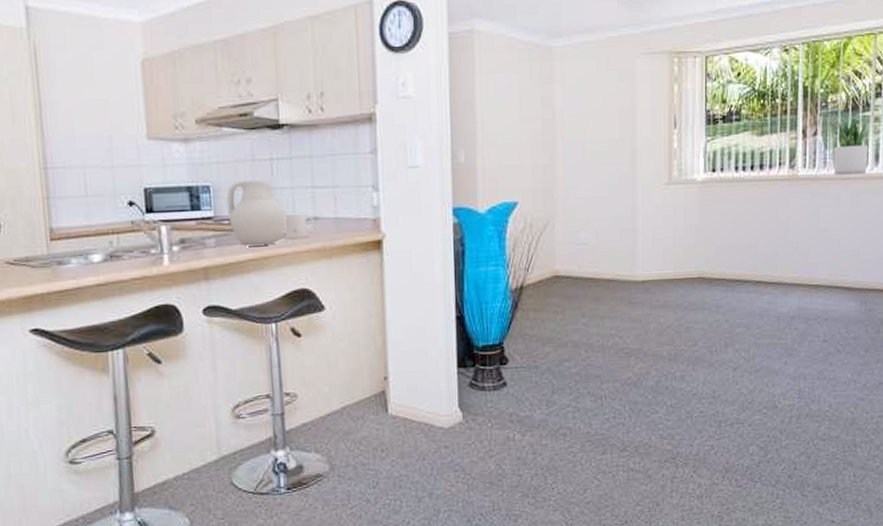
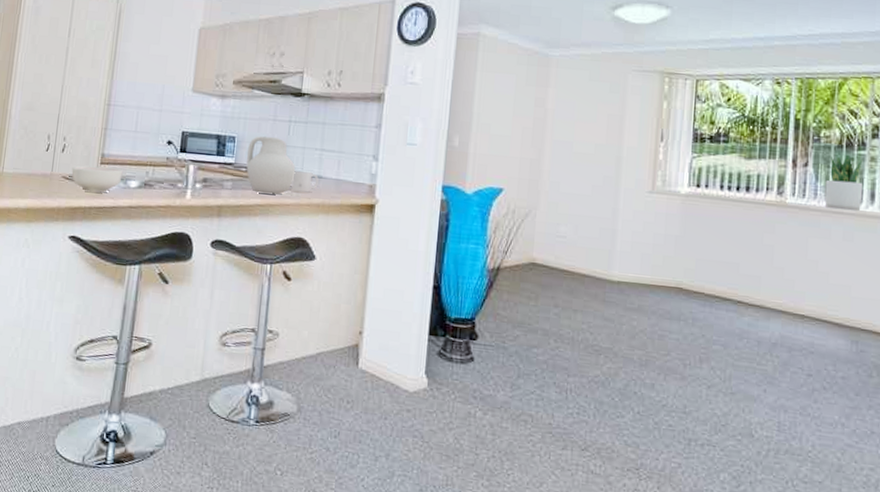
bowl: none [15,242,82,276] -> present [71,166,124,193]

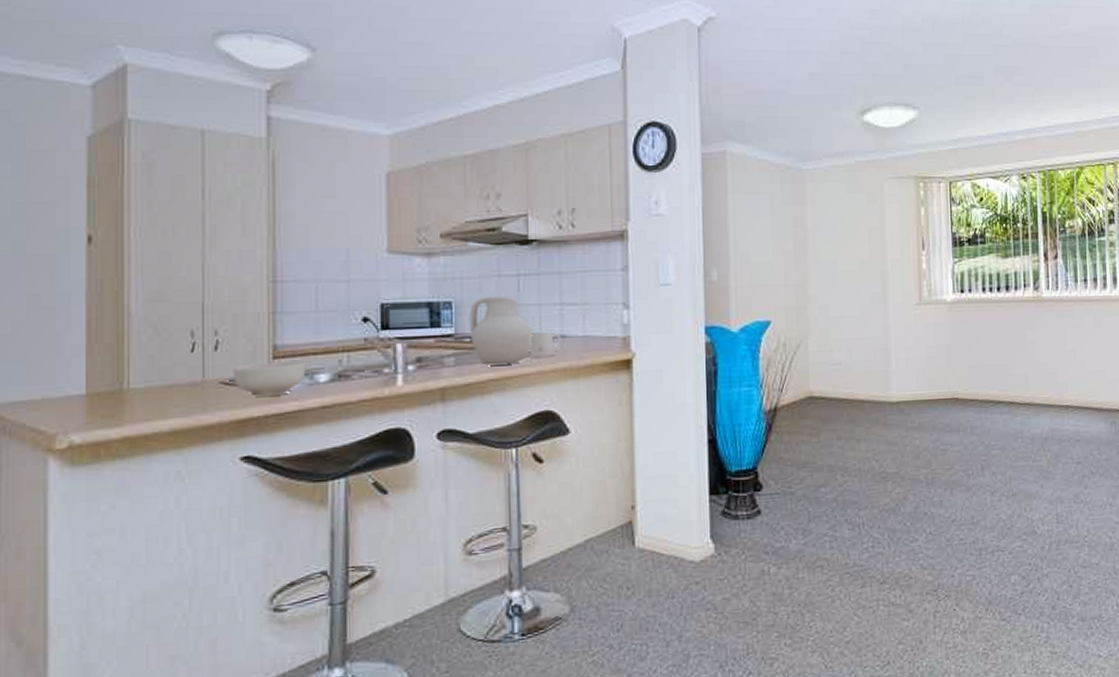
planter: present [824,154,864,212] -> none [1074,242,1107,298]

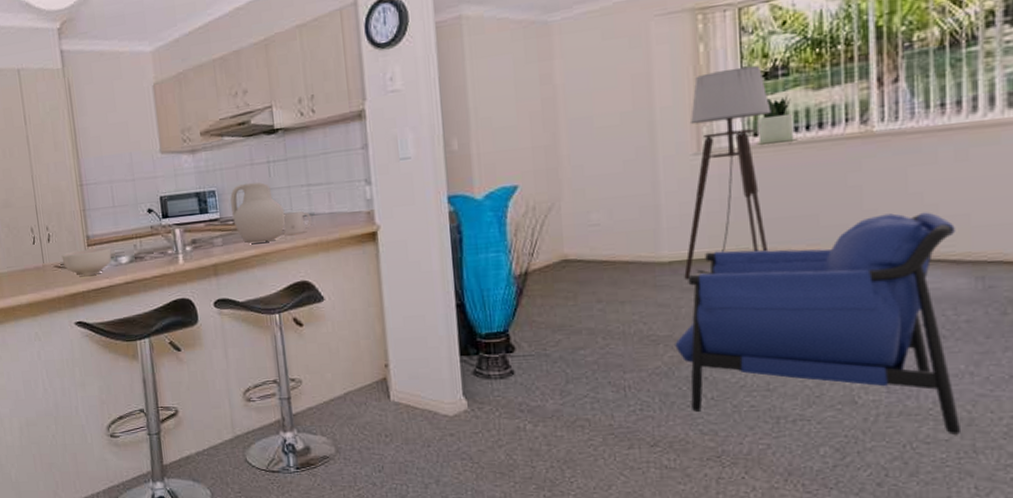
armchair: none [901,367,1105,559] -> present [675,212,960,435]
floor lamp: none [909,232,973,420] -> present [684,66,772,280]
planter: none [963,259,991,302] -> present [757,94,796,146]

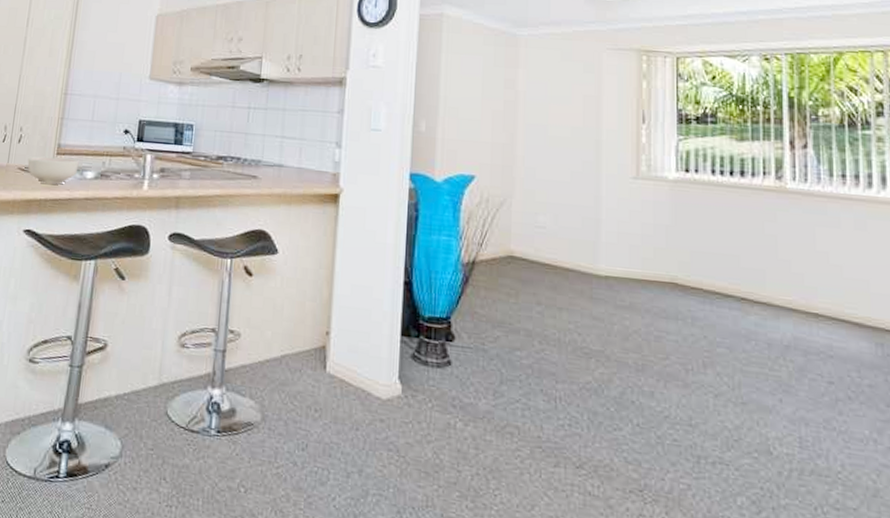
ceramic pitcher: present [230,182,286,244] -> none [204,123,256,185]
mug: present [283,210,312,236] -> none [251,158,280,183]
armchair: present [675,212,960,435] -> none [606,266,867,505]
floor lamp: present [684,66,772,280] -> none [618,107,701,298]
planter: present [757,94,796,146] -> none [688,140,721,184]

